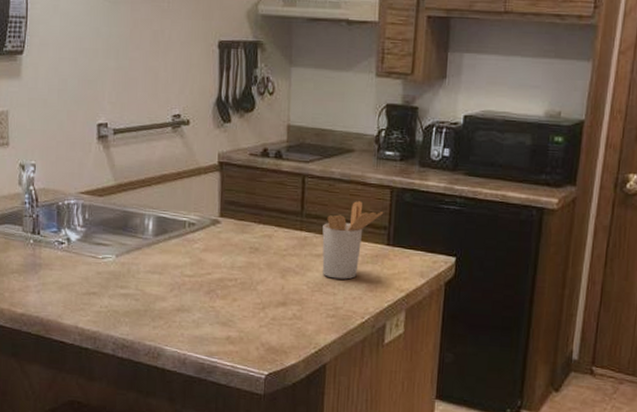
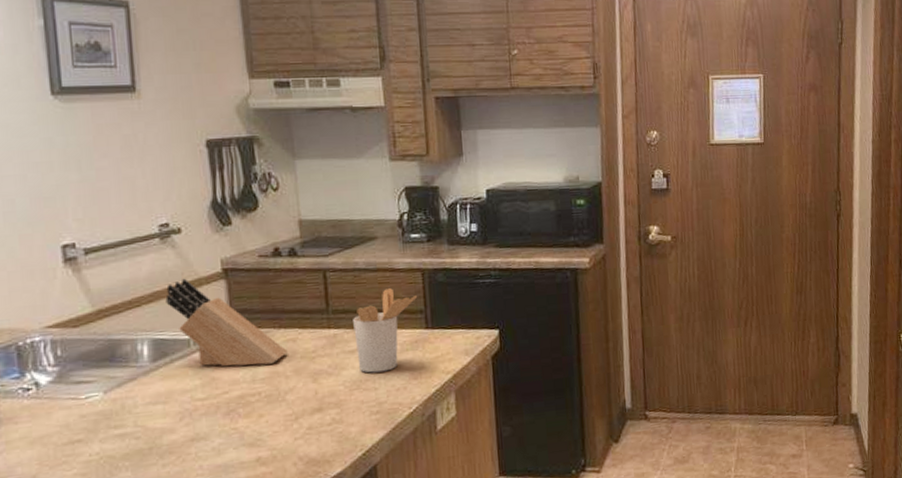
knife block: none [171,166,264,255] -> present [165,278,288,367]

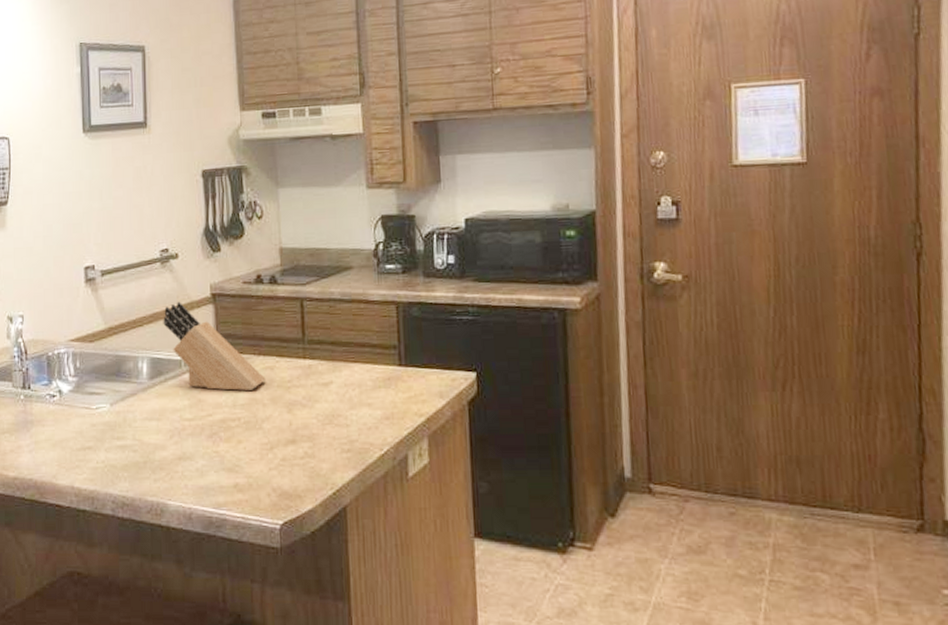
utensil holder: present [353,288,418,373] -> none [327,321,392,408]

